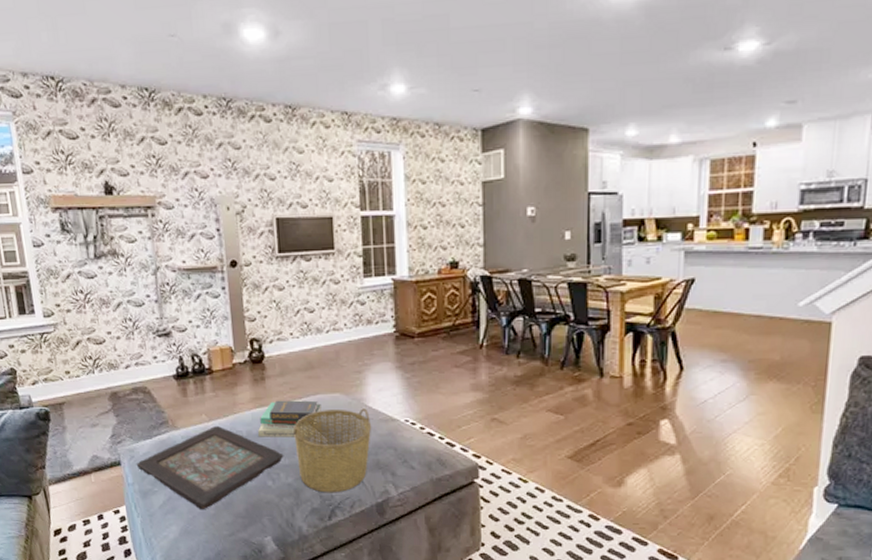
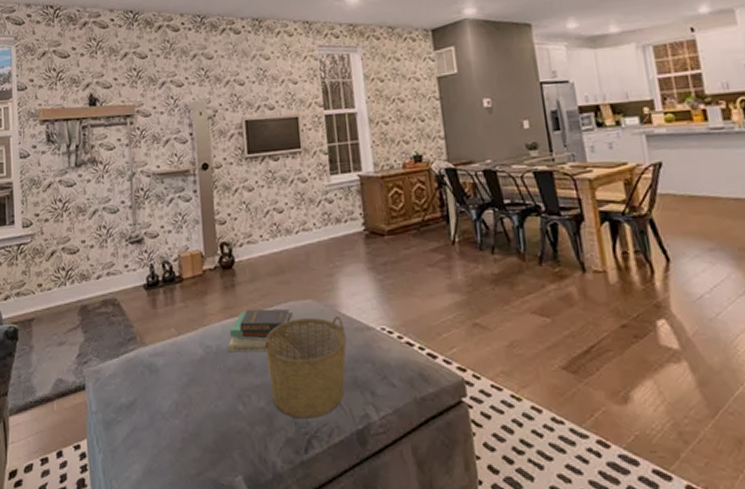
decorative tray: present [136,426,284,509] -> none [101,341,256,442]

